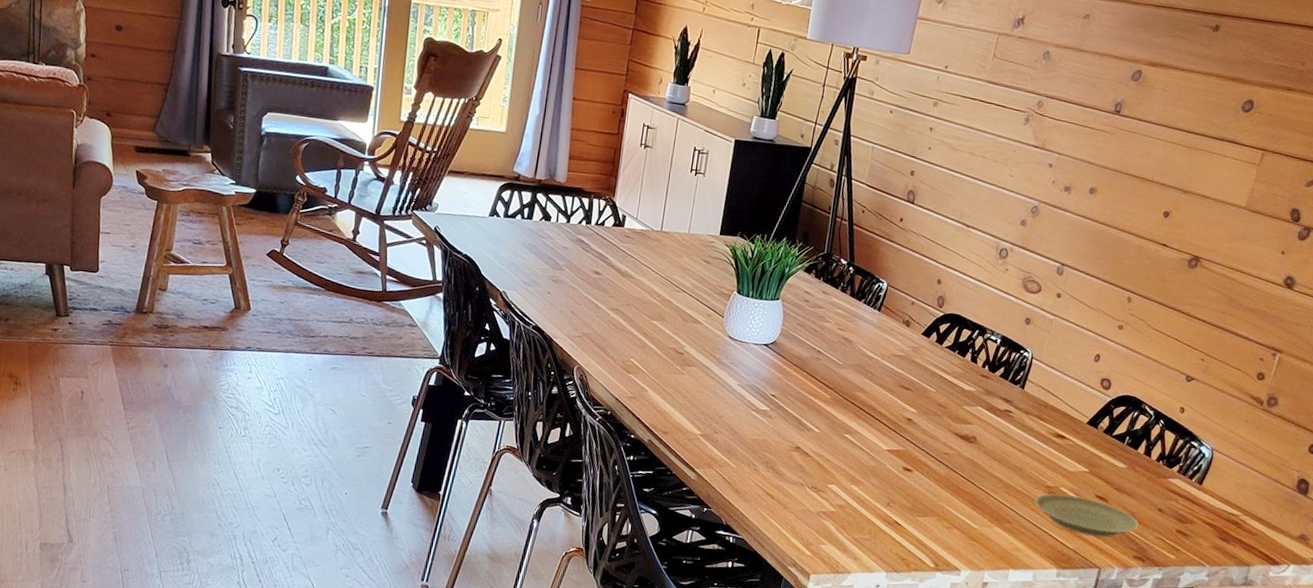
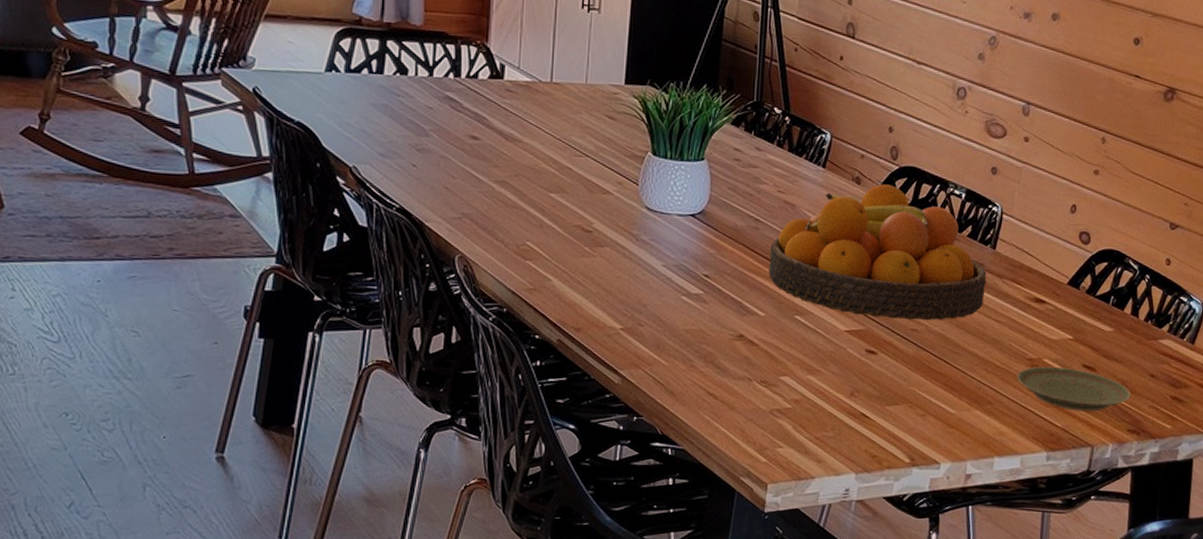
fruit bowl: none [825,327,1015,447] -> present [769,184,987,321]

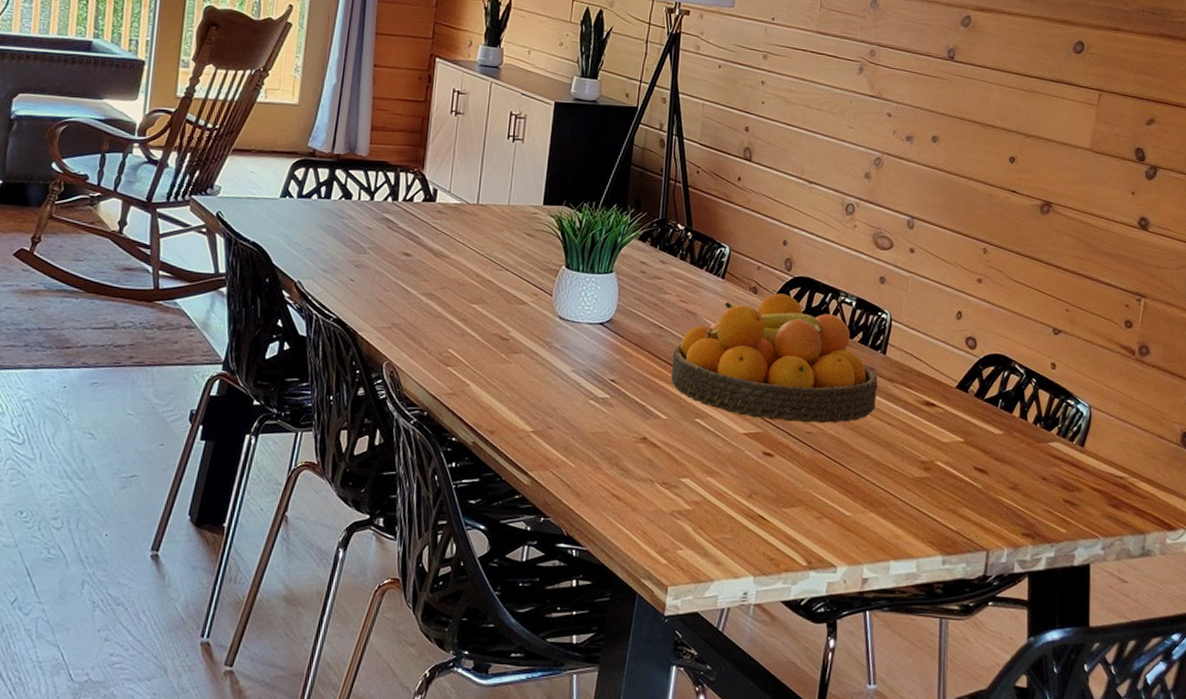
plate: present [1016,366,1131,412] -> none [909,468,1024,515]

